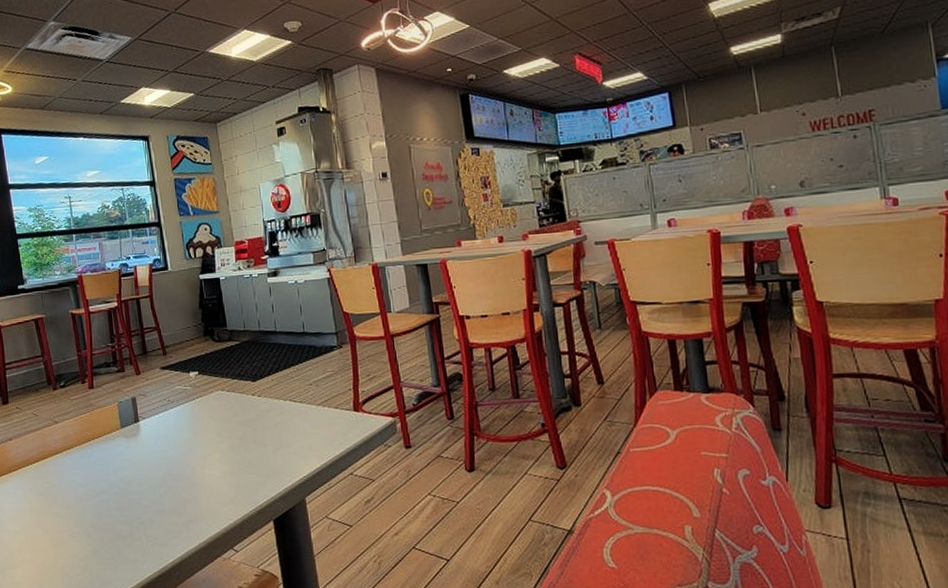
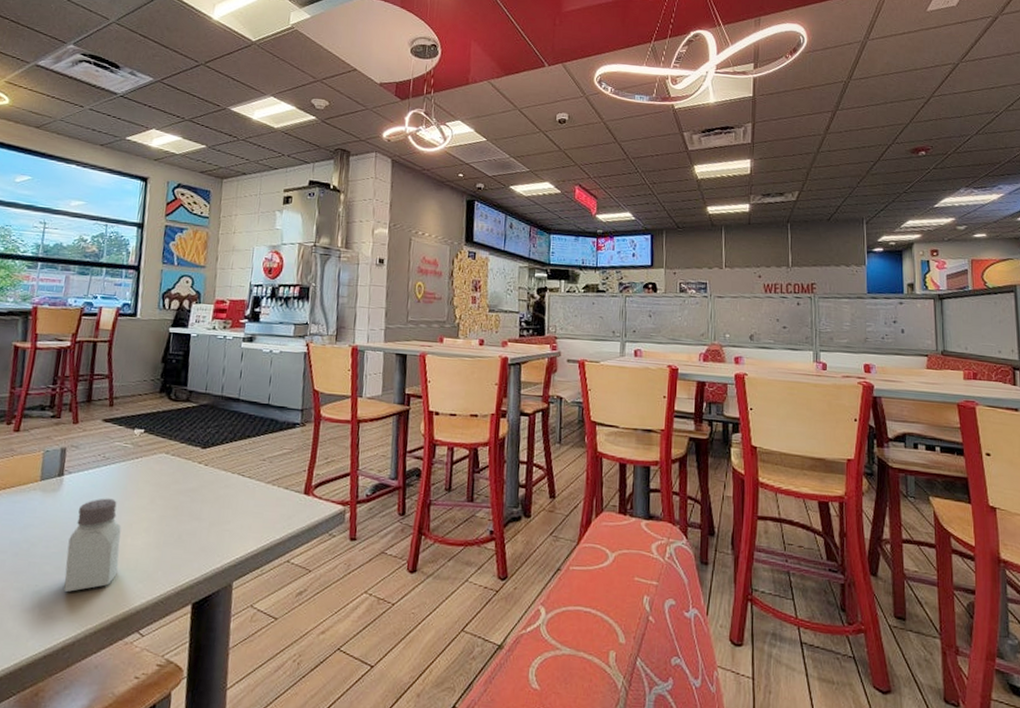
saltshaker: none [156,436,204,521] -> present [63,498,122,593]

